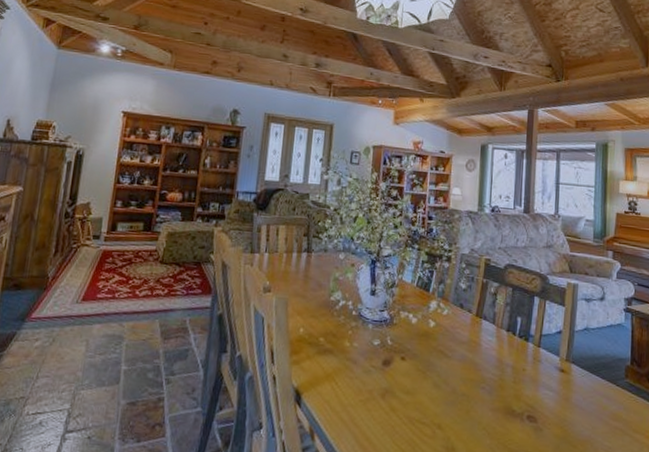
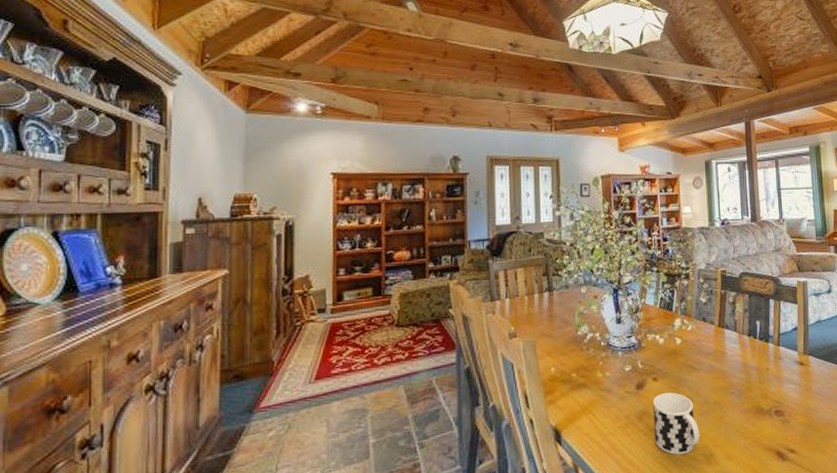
cup: none [395,374,444,442] -> present [653,392,700,455]

